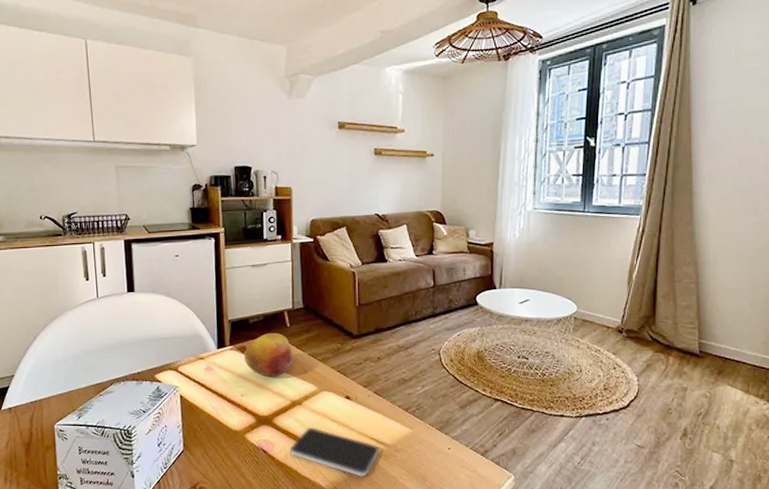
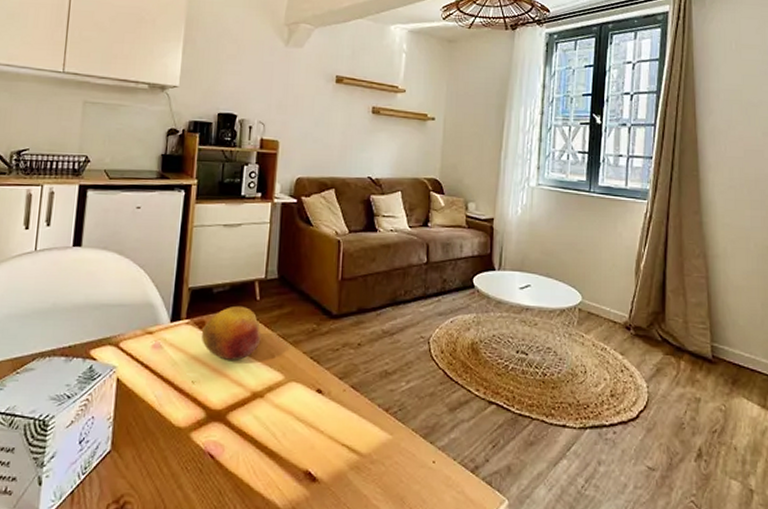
smartphone: present [289,426,379,477] -> none [242,426,351,495]

